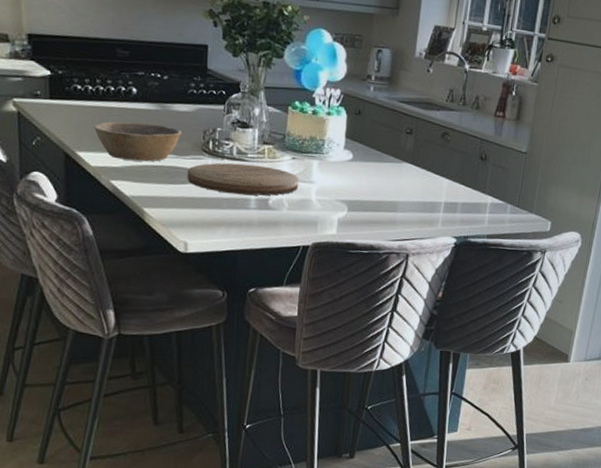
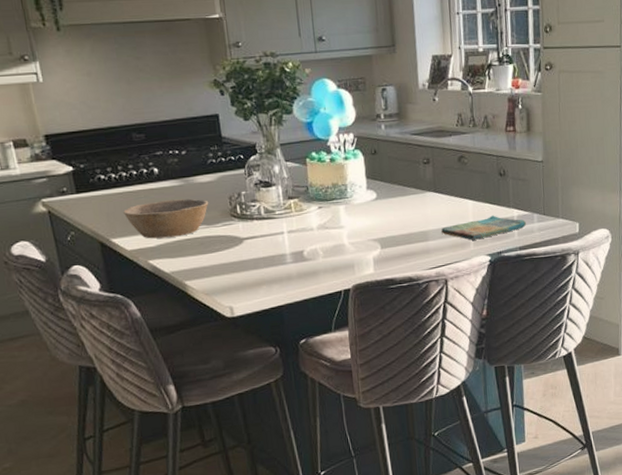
cutting board: present [187,163,299,196] -> none [220,220,330,253]
dish towel: none [411,198,499,220] -> present [441,215,527,240]

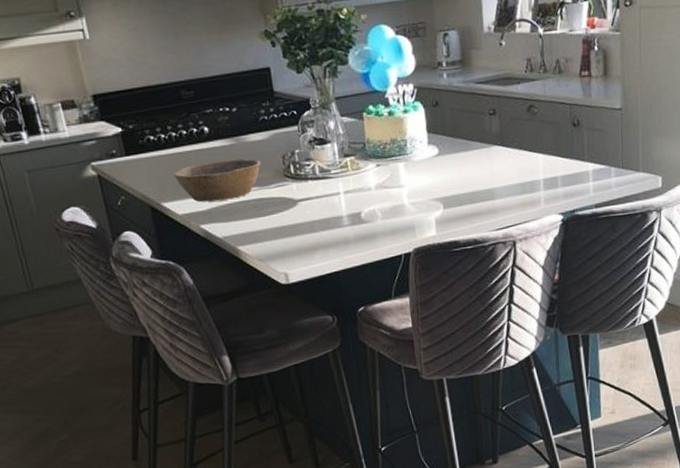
dish towel: present [441,215,527,240] -> none [509,170,603,198]

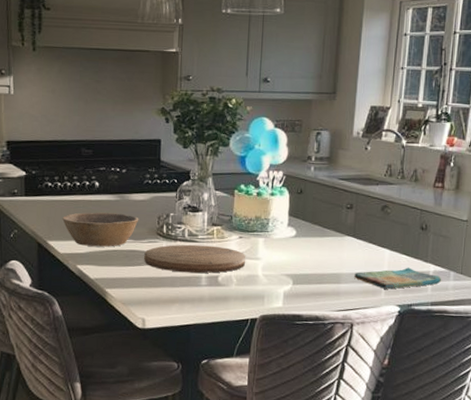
cutting board: none [274,179,389,216] -> present [144,244,246,273]
dish towel: none [509,170,603,198] -> present [354,267,442,289]

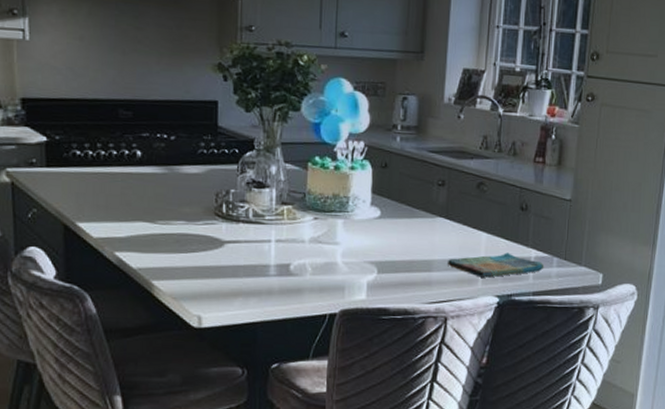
bowl: present [62,212,139,247] -> none [95,187,192,230]
cutting board: present [144,244,246,273] -> none [199,226,323,261]

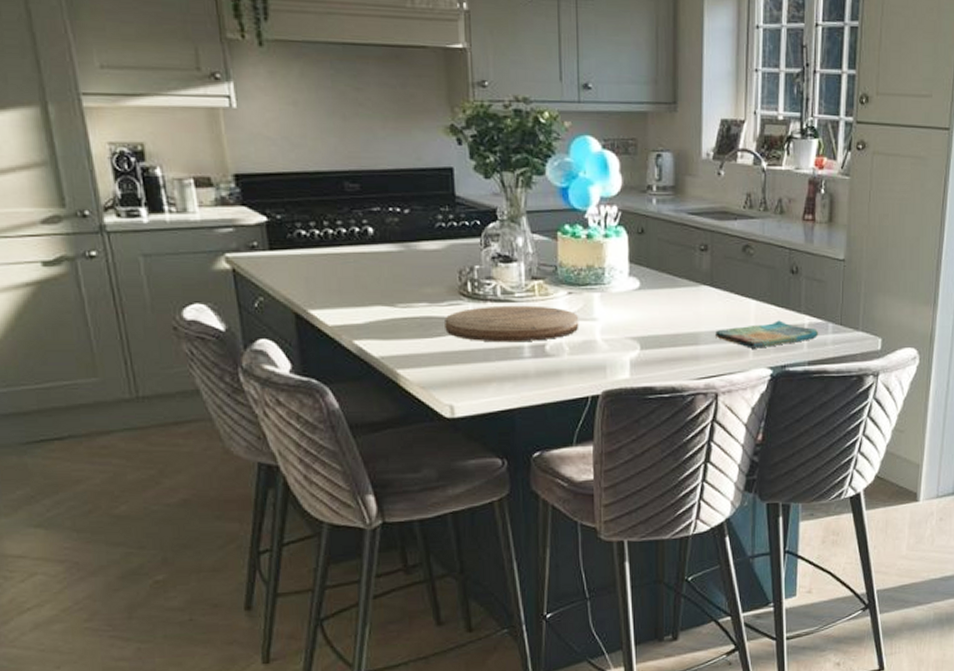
cutting board: none [199,226,323,261] -> present [445,305,579,343]

